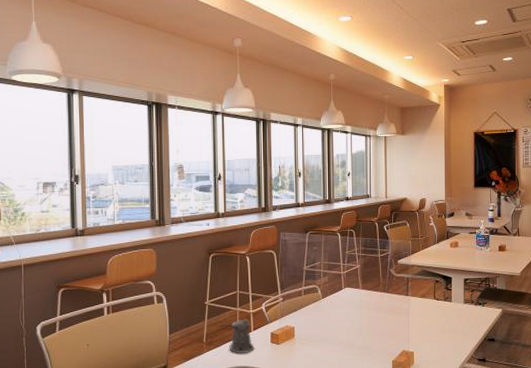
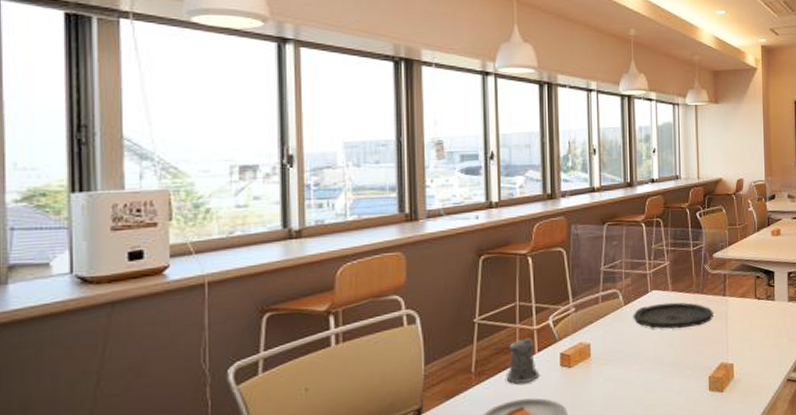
plate: none [329,298,397,320] -> present [633,302,713,329]

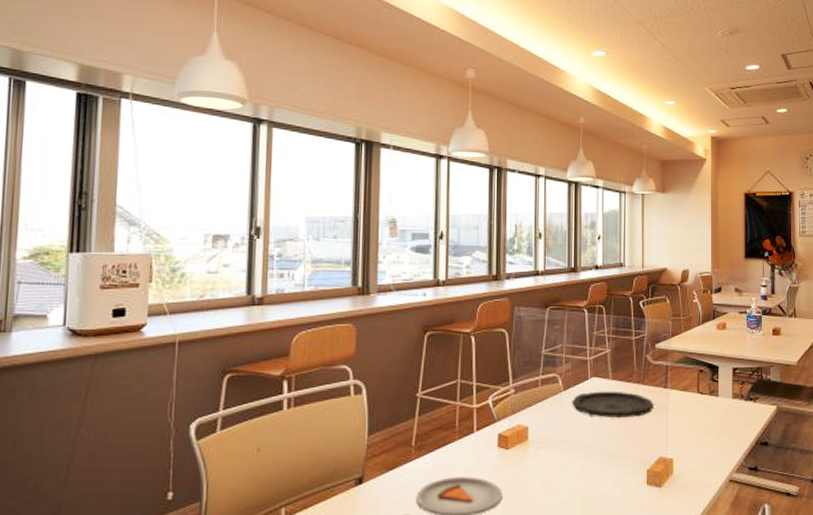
pepper shaker: present [494,337,538,384] -> none [434,416,476,461]

